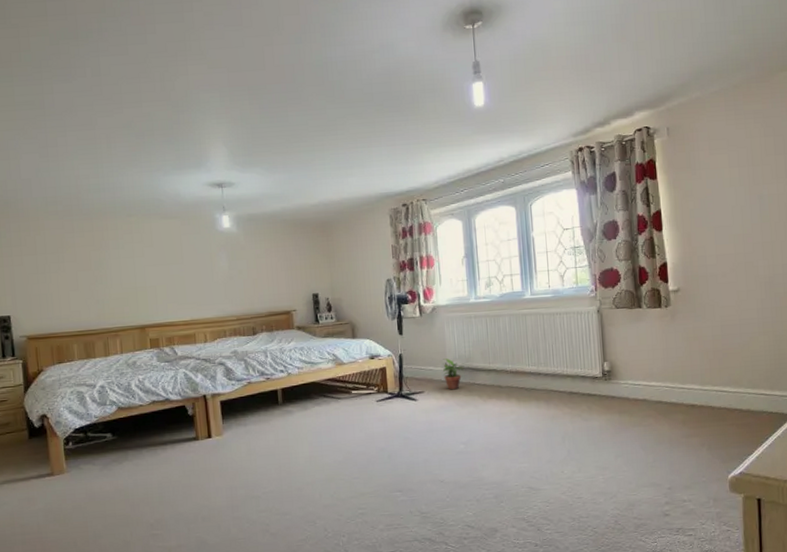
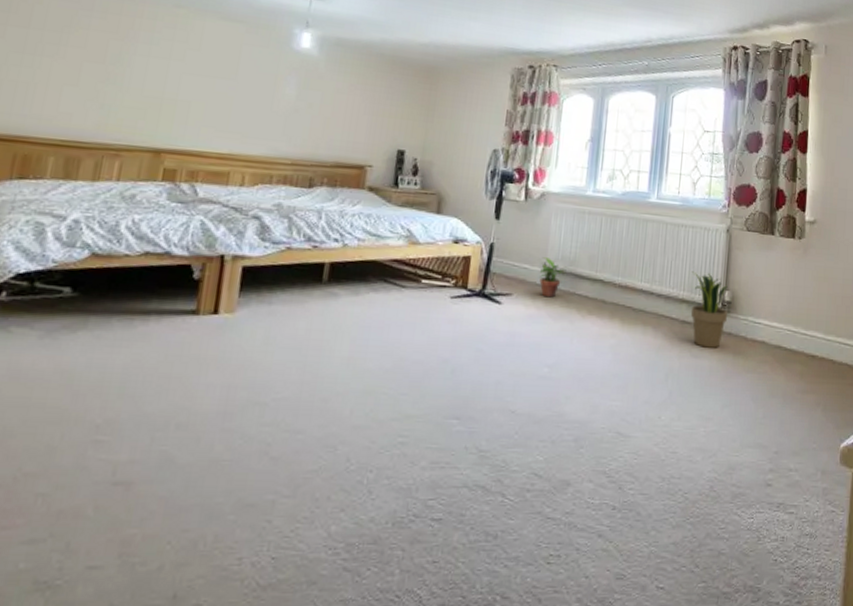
potted plant: none [572,349,609,412] -> present [690,271,728,348]

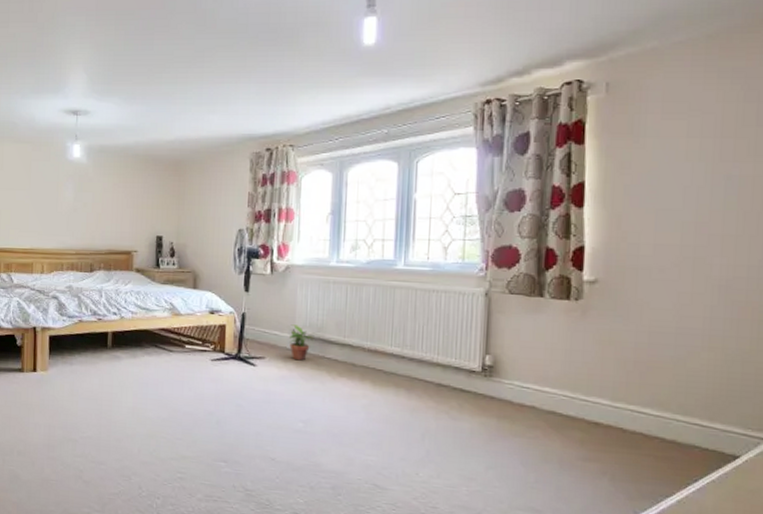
potted plant: present [690,271,728,348] -> none [446,336,489,411]

